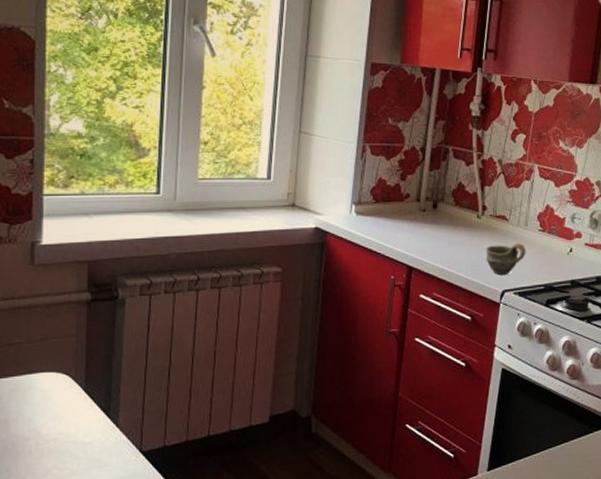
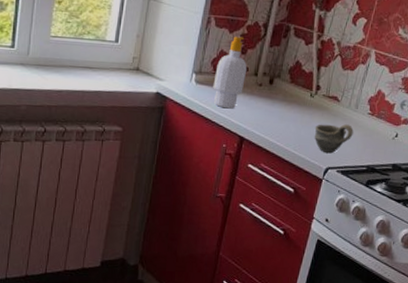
soap bottle: none [374,163,409,238] -> present [213,36,247,109]

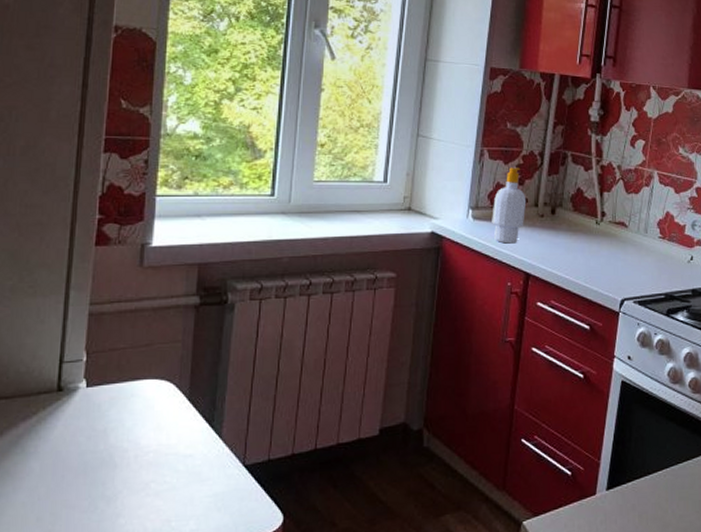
cup: present [314,124,354,154] -> none [604,251,646,284]

